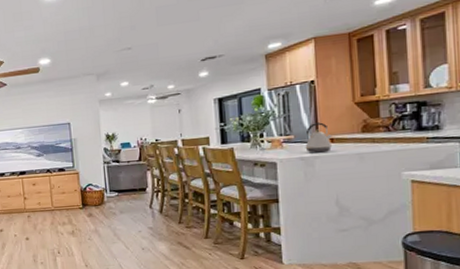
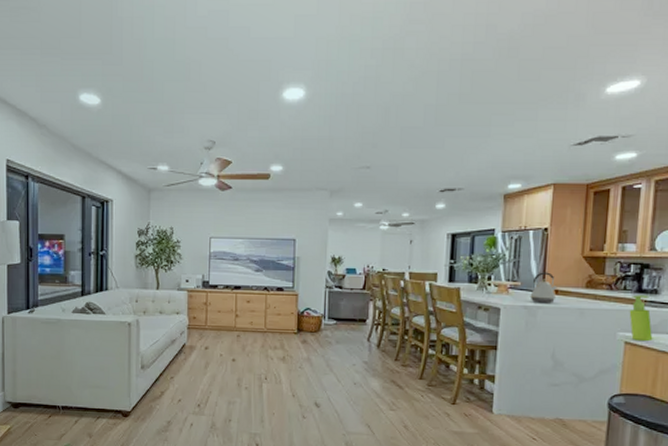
soap dispenser: none [411,132,441,178] -> present [629,295,653,341]

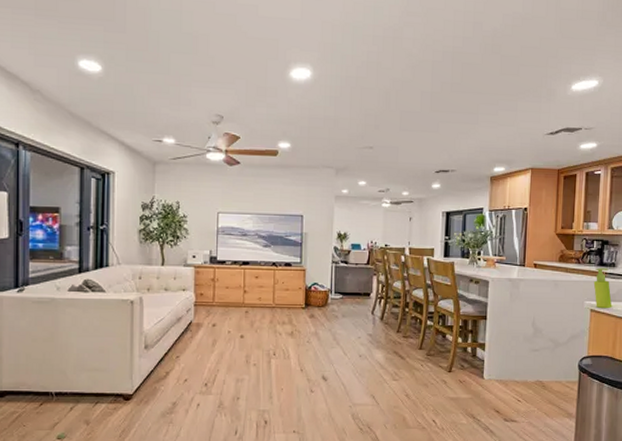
kettle: present [530,272,558,303] -> none [513,247,536,276]

